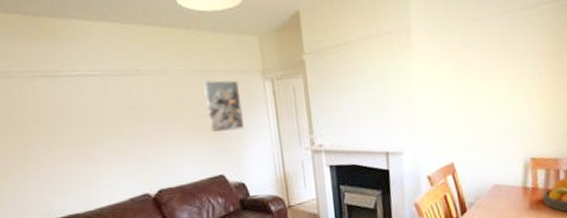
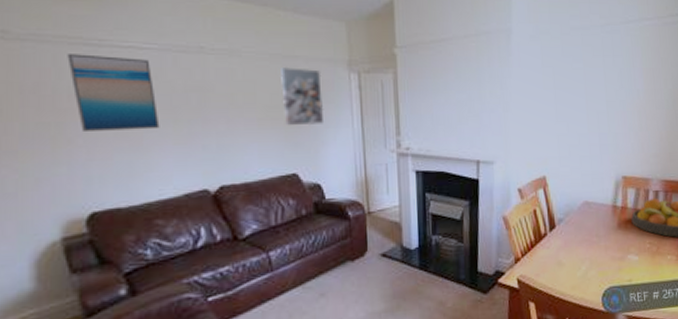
wall art: none [30,84,107,151] -> present [67,54,160,133]

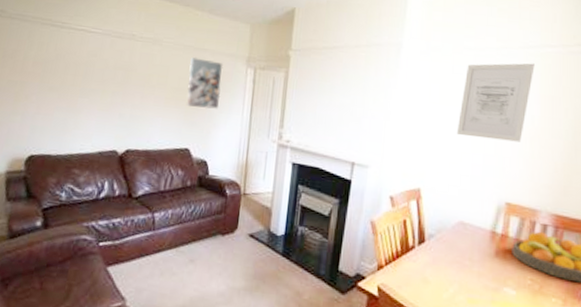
wall art: present [67,54,160,133] -> none [36,31,94,96]
wall art: none [572,38,636,118] -> present [456,63,535,142]

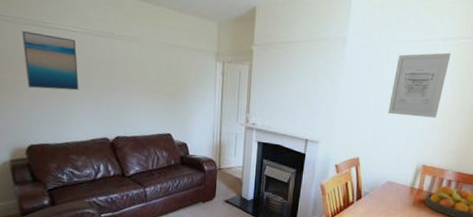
wall art: none [36,31,94,96] -> present [22,31,79,91]
wall art: present [187,57,223,109] -> none [165,53,196,99]

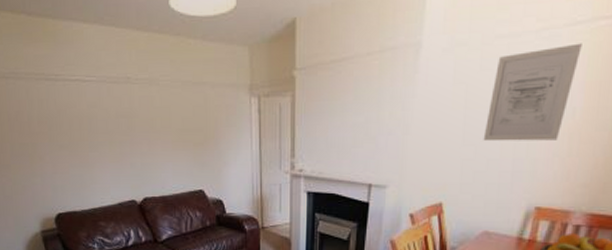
wall art: present [22,31,79,91] -> none [35,87,100,152]

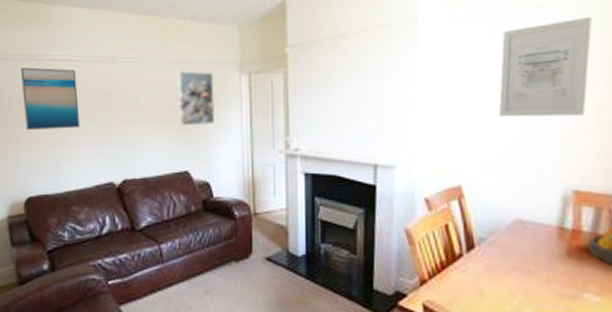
wall art: none [35,87,100,152] -> present [20,67,80,131]
wall art: none [190,92,227,147] -> present [177,70,215,125]

